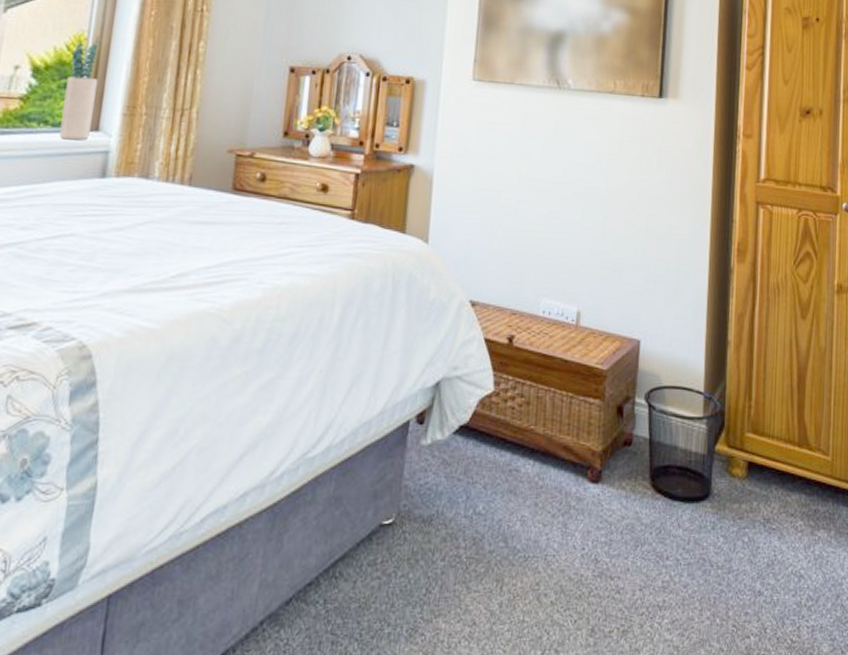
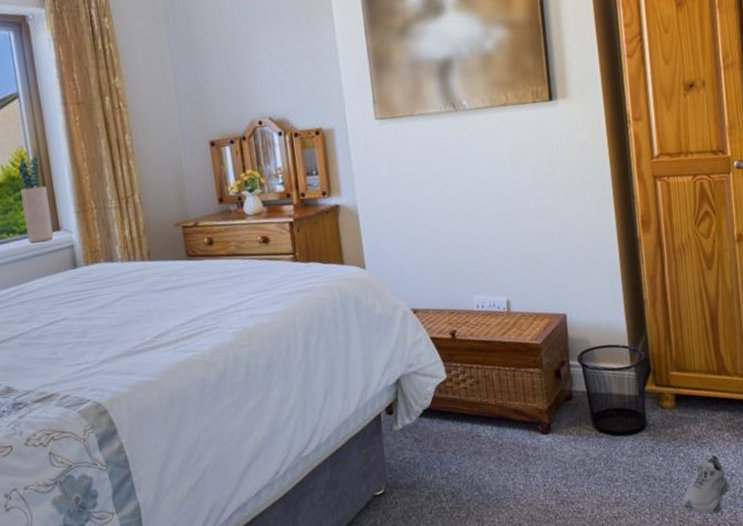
shoe: none [738,546,795,622] -> present [682,455,729,514]

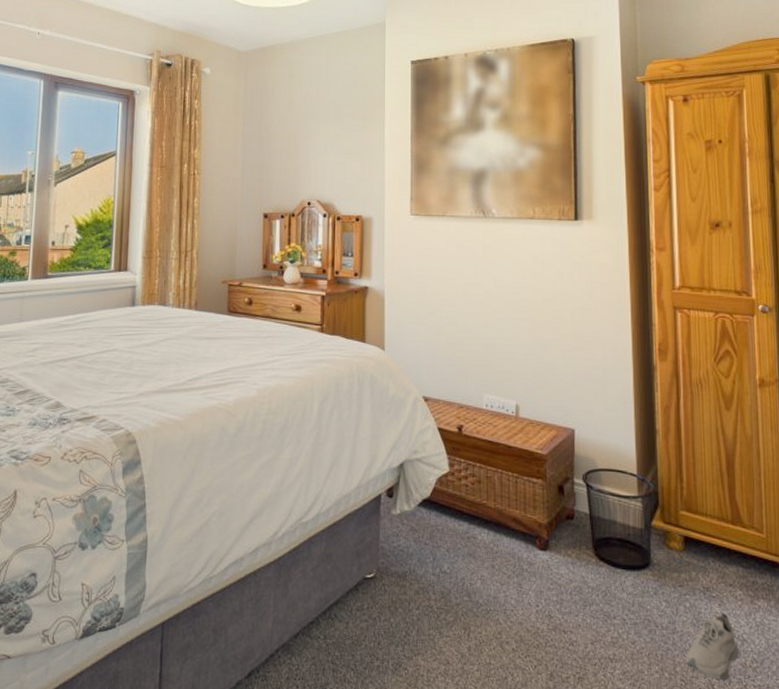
vase: present [18,149,54,243] -> none [100,200,123,279]

